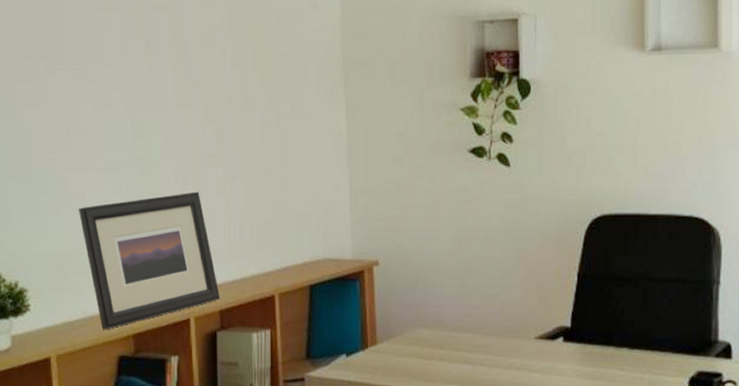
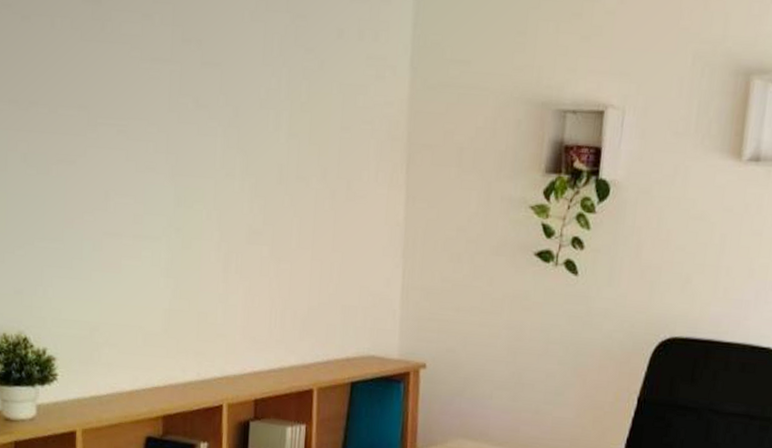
picture frame: present [78,191,220,330] -> none [112,270,256,408]

